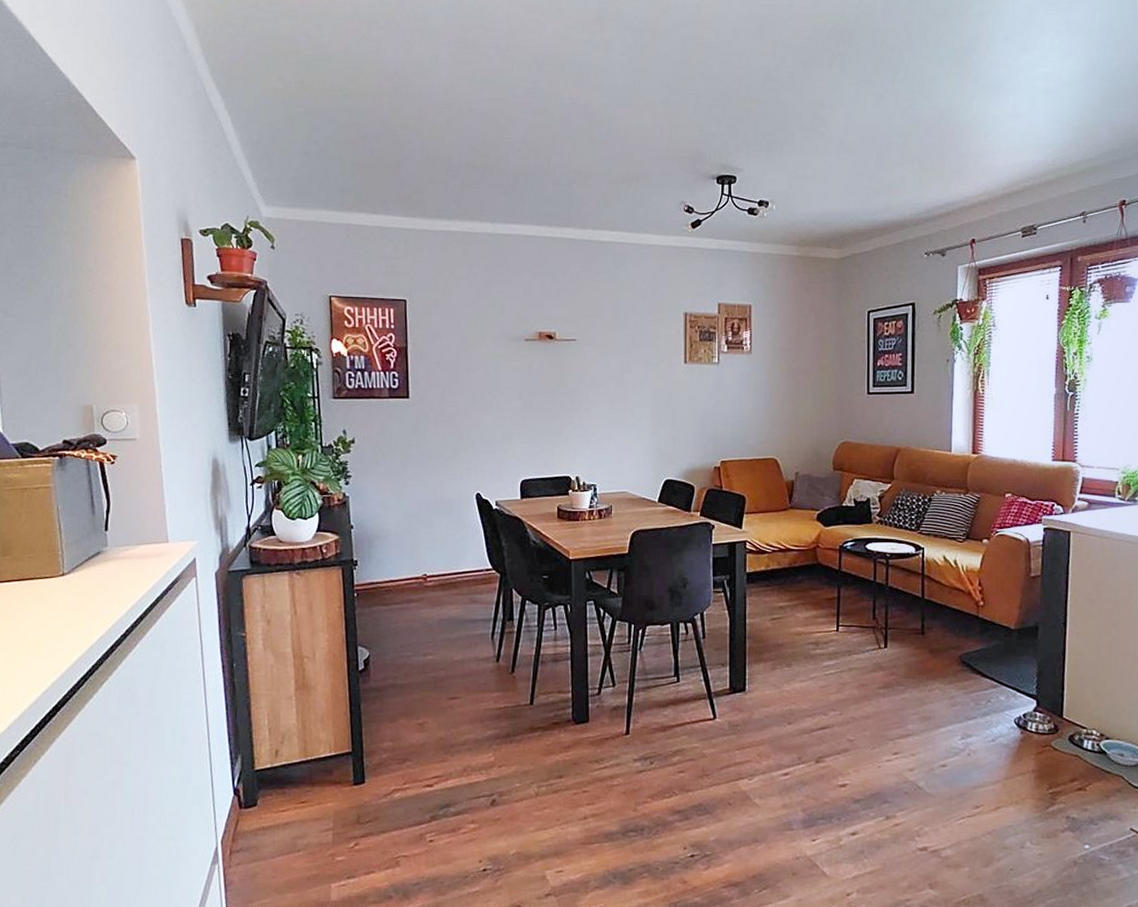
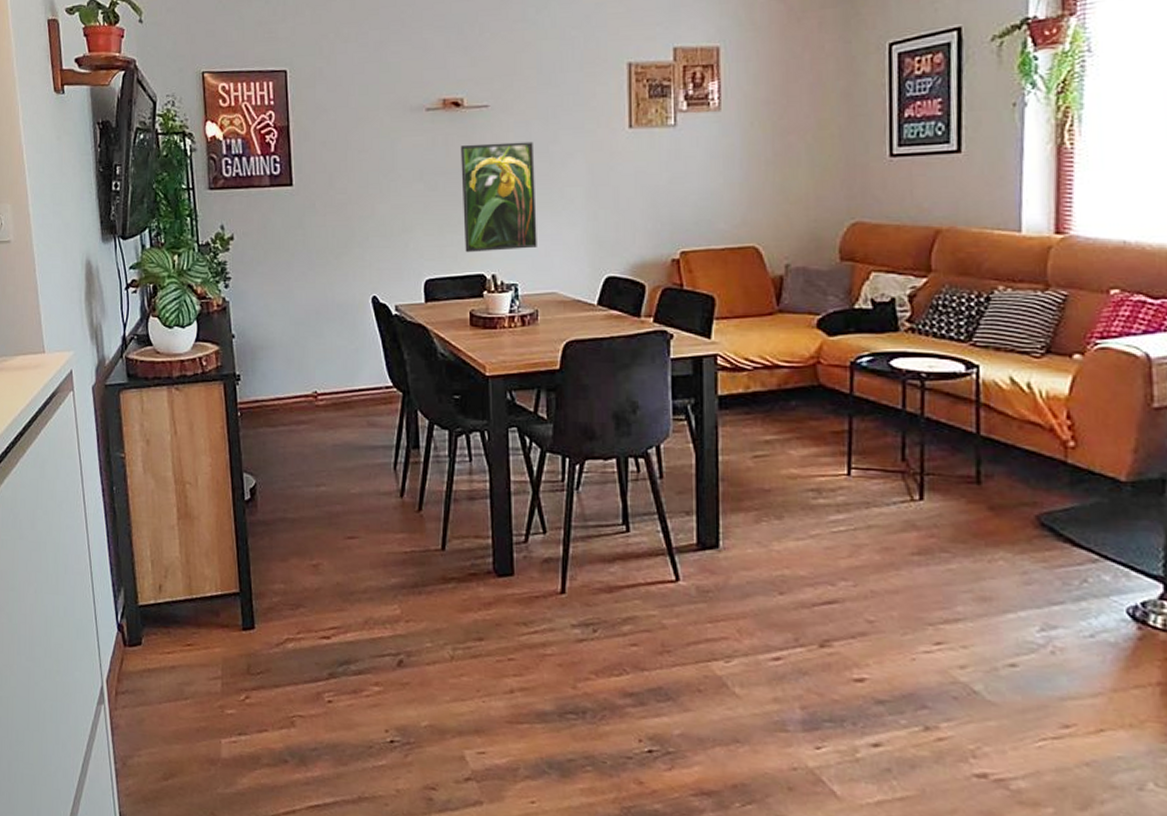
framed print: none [553,370,613,458] -> present [461,141,537,253]

